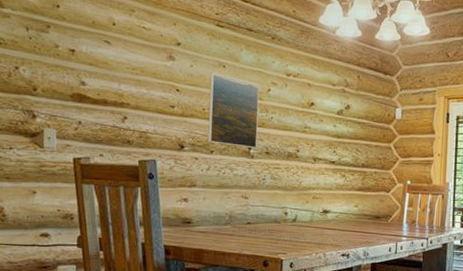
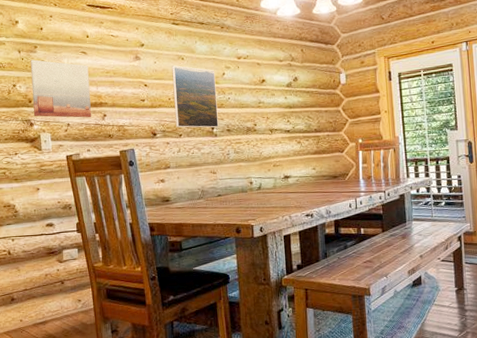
wall art: none [37,41,111,117] -> present [30,60,91,118]

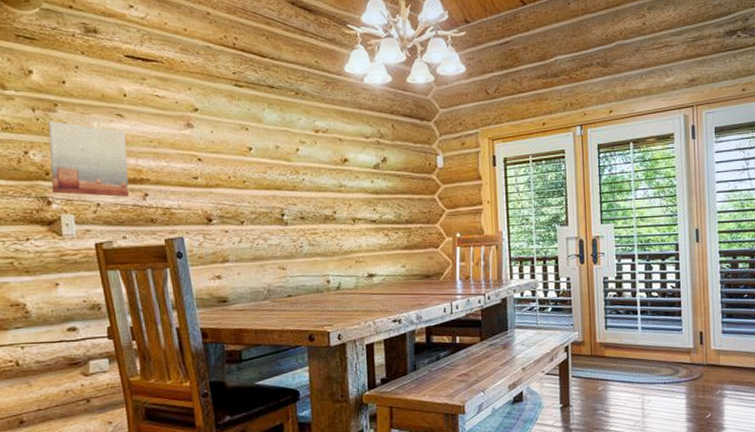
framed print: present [172,65,219,128] -> none [233,137,290,215]

